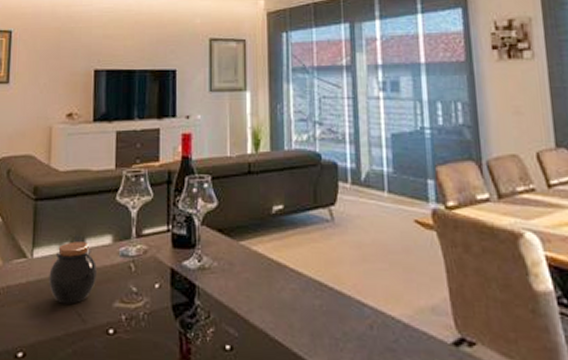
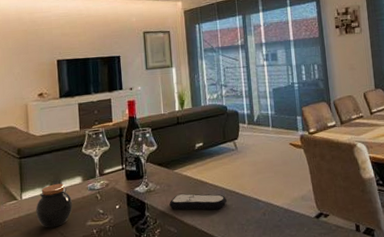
remote control: none [230,278,316,310] -> present [169,193,228,210]

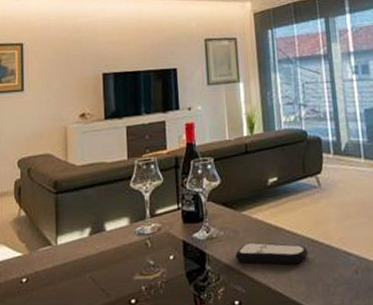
jar: present [36,183,72,228] -> none [73,226,117,282]

